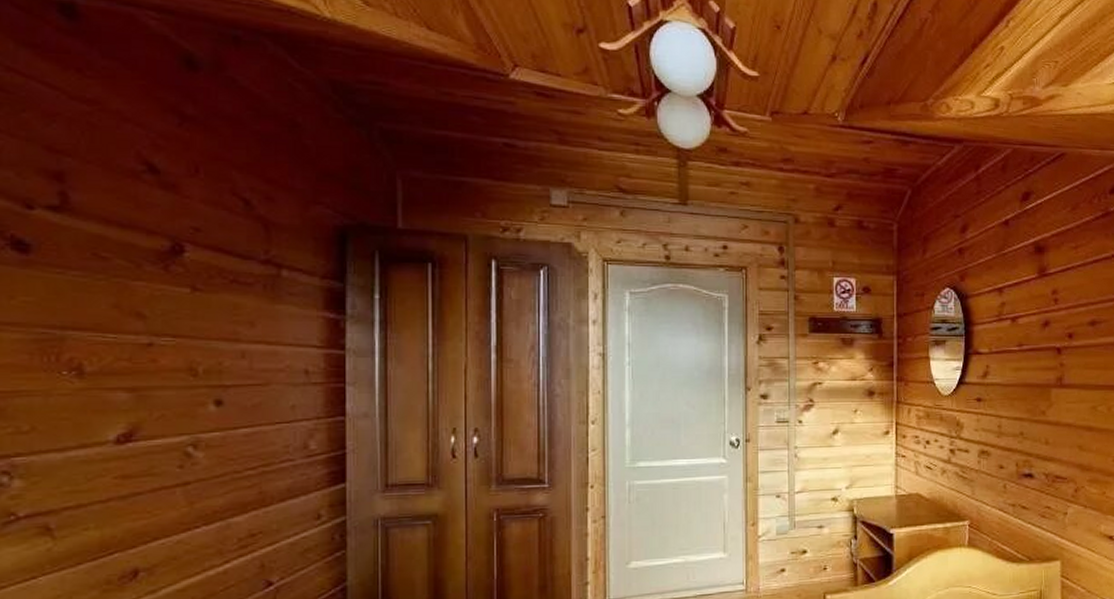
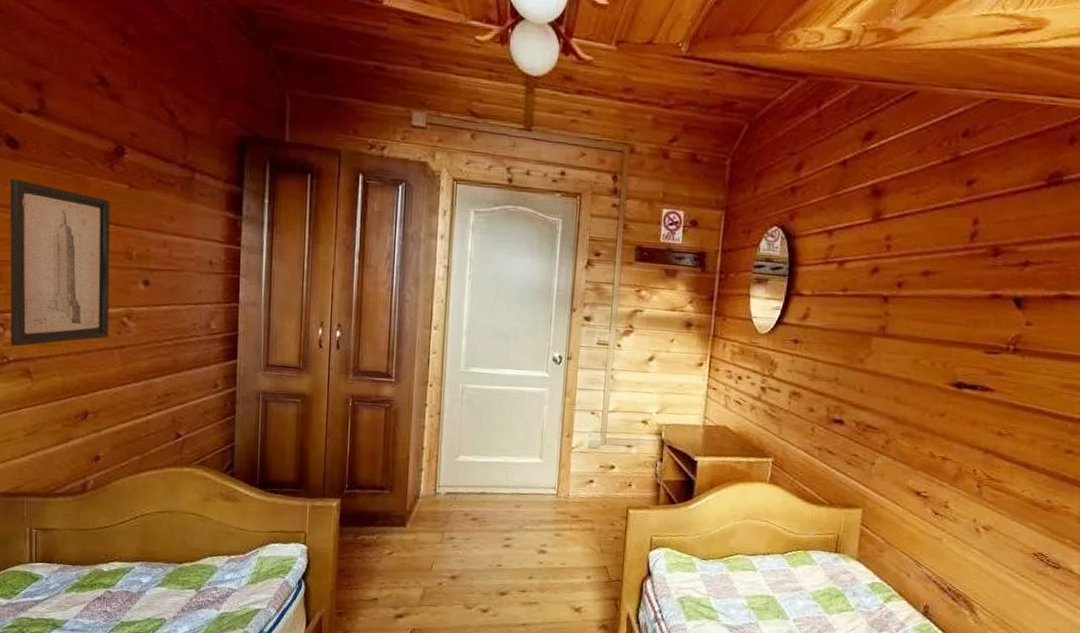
wall art: none [18,289,167,498] -> present [10,178,110,346]

